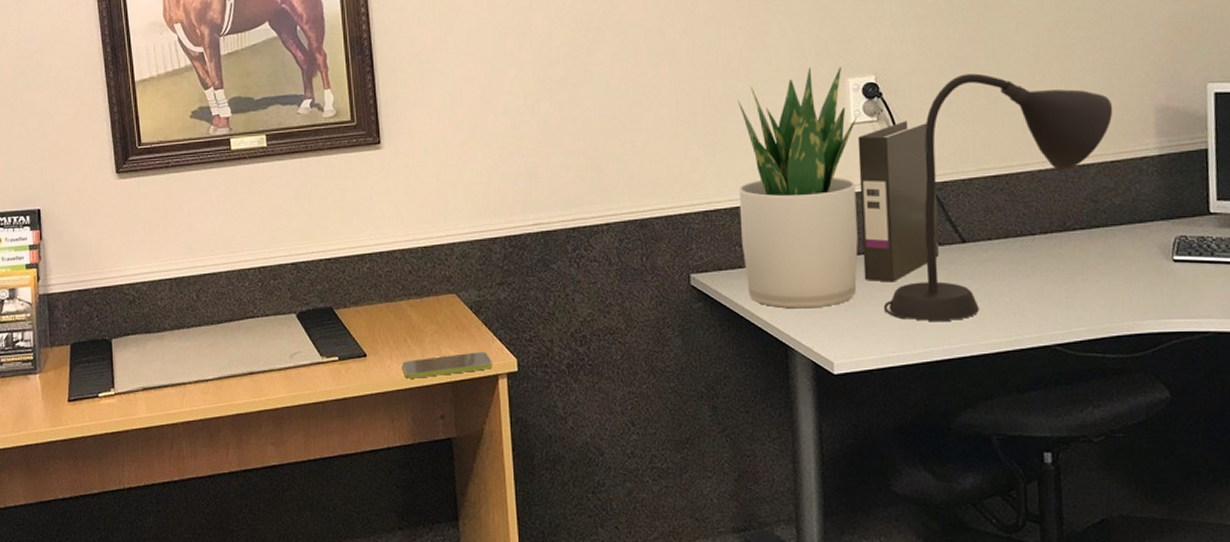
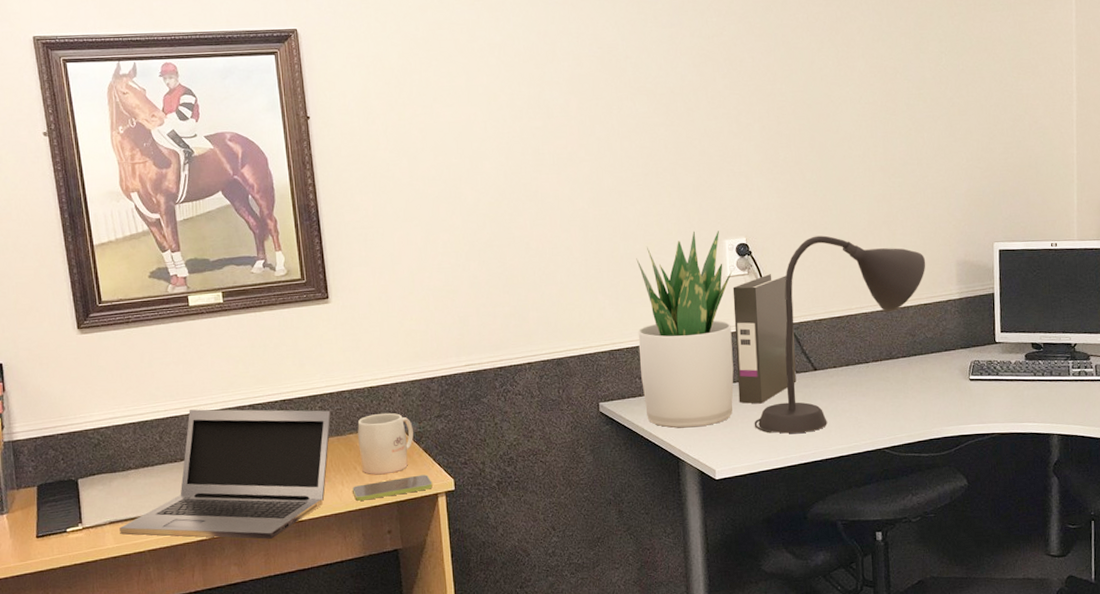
laptop: none [152,266,380,417] -> present [119,409,331,539]
mug: none [409,277,472,350] -> present [357,412,414,475]

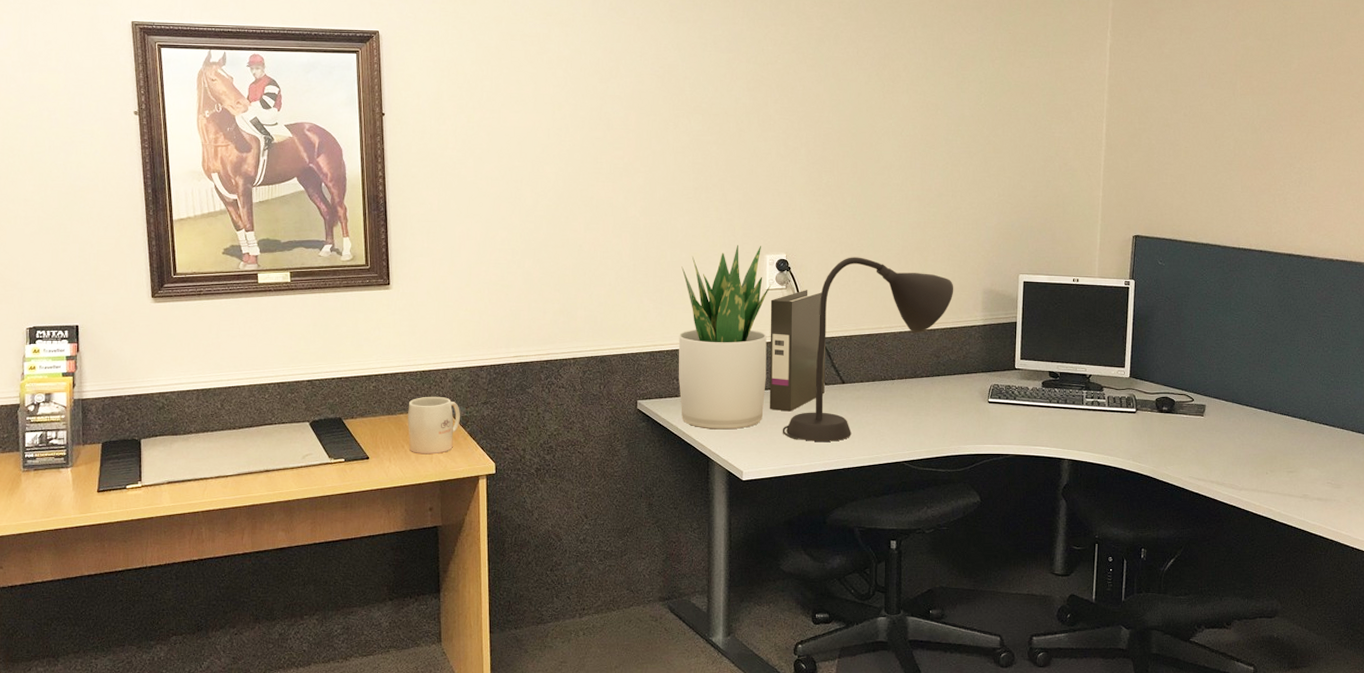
laptop: present [119,409,331,539] -> none [176,381,384,508]
phone: present [353,474,433,501] -> none [399,457,475,478]

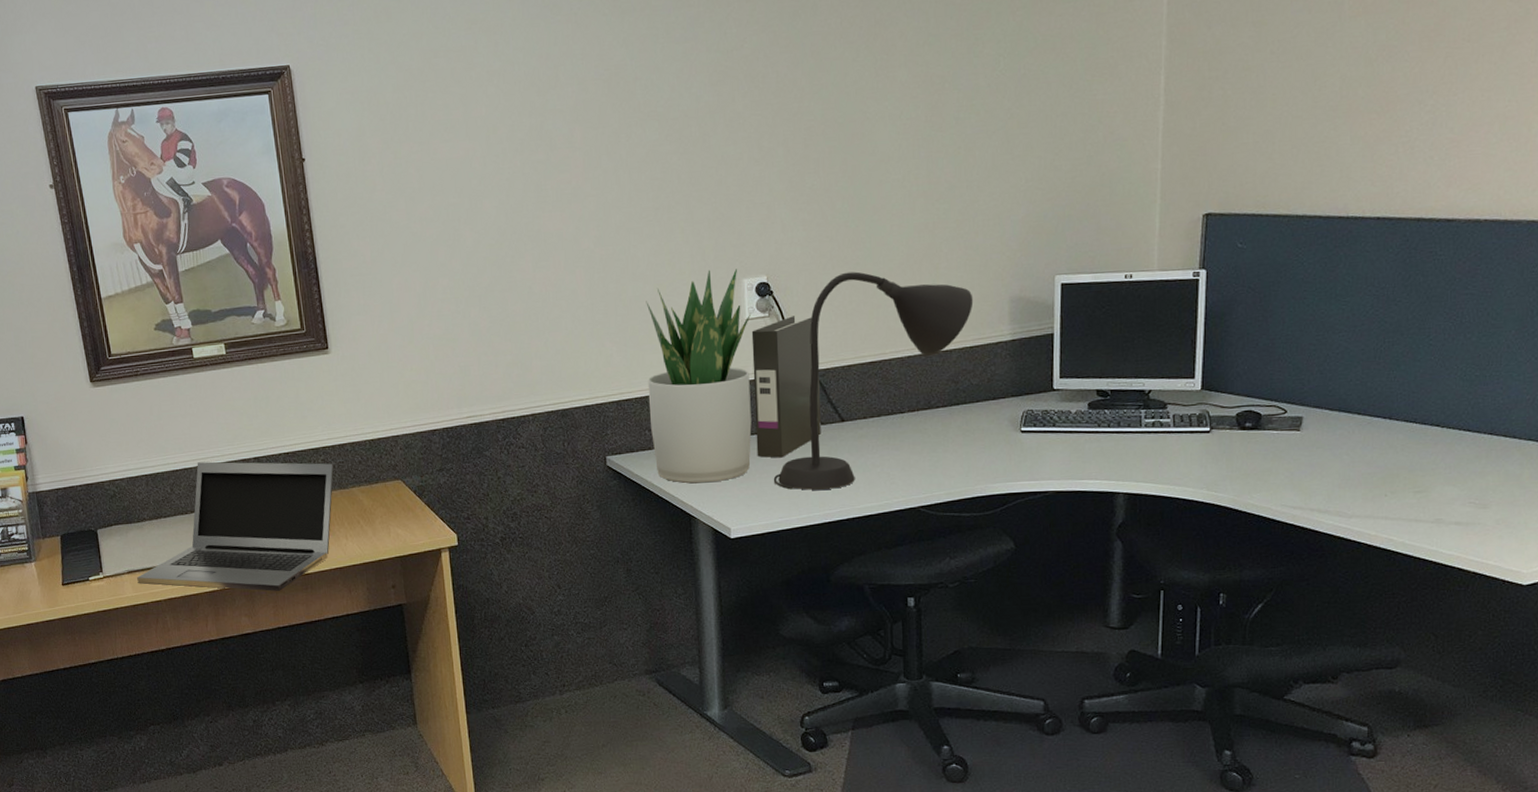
laptop: none [176,381,384,508] -> present [137,461,334,591]
mug: present [407,396,460,455] -> none [360,466,416,529]

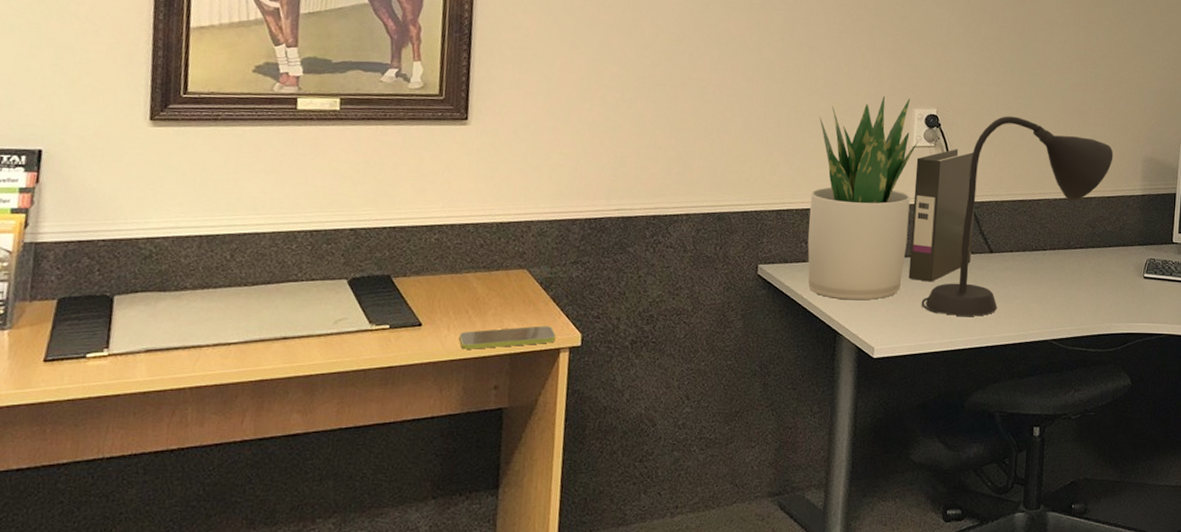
laptop: present [137,461,334,591] -> none [156,227,449,385]
phone: none [356,529,436,555] -> present [459,326,556,349]

